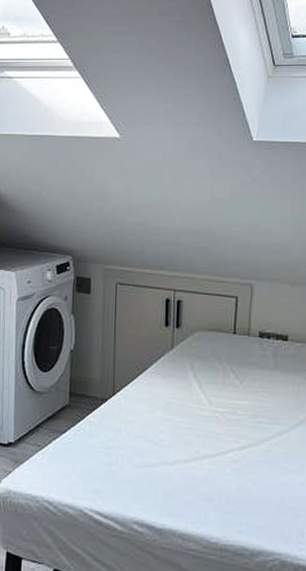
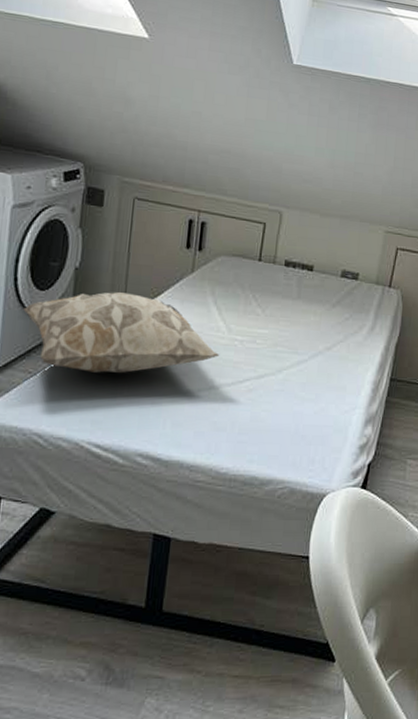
decorative pillow: none [31,369,203,446] -> present [23,291,220,374]

